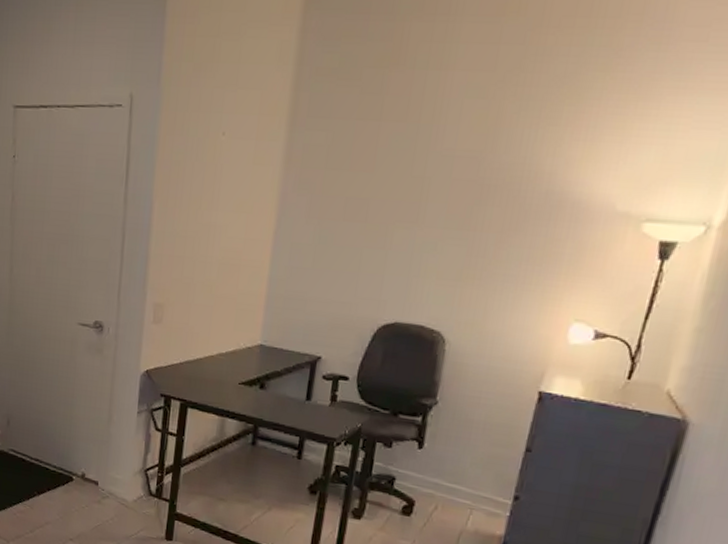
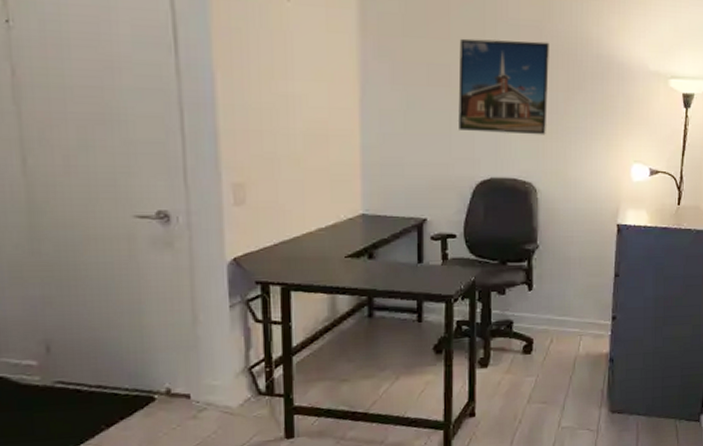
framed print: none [368,171,487,281] -> present [458,38,549,135]

